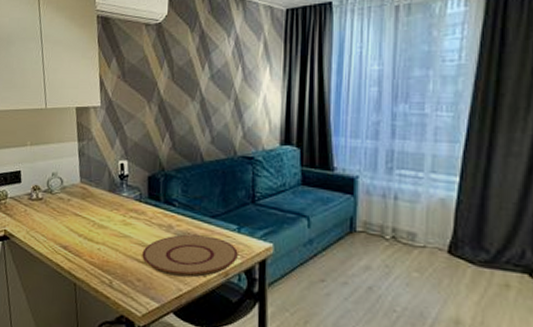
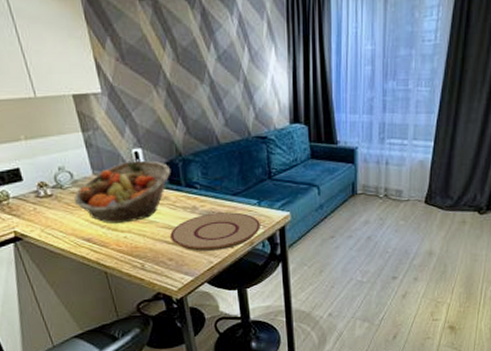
fruit basket: none [59,172,152,234] -> present [73,160,171,223]

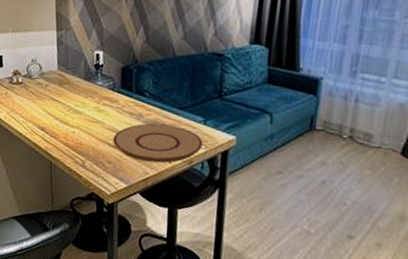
fruit basket: present [73,160,171,223] -> none [38,61,125,119]

